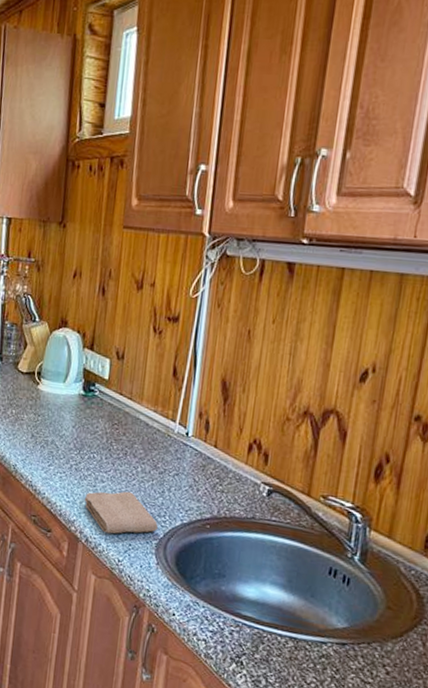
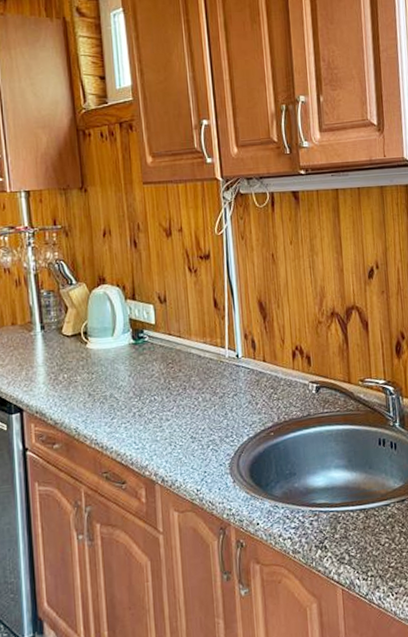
washcloth: present [84,491,159,534] -> none [153,422,229,468]

